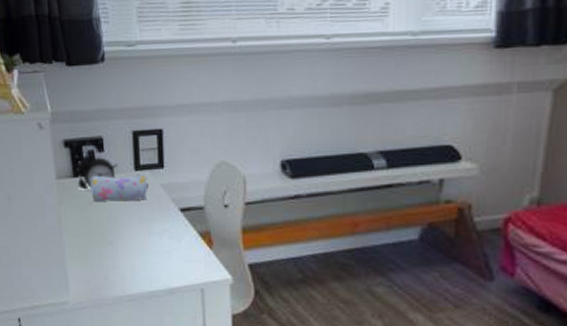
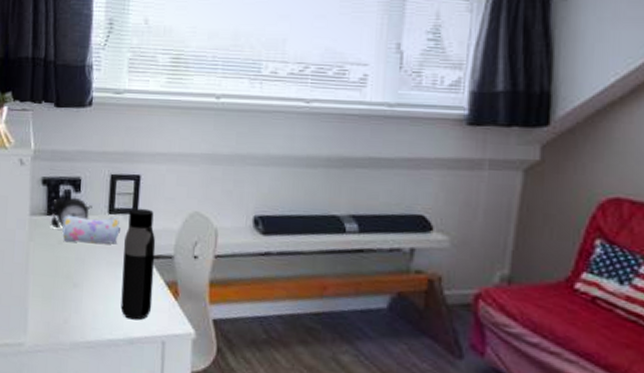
water bottle: none [153,162,188,271] -> present [120,208,156,320]

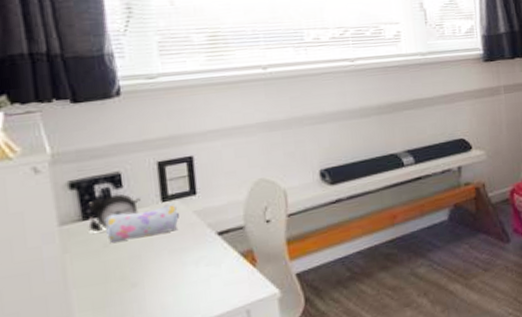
water bottle: present [120,208,156,320] -> none [185,187,230,301]

